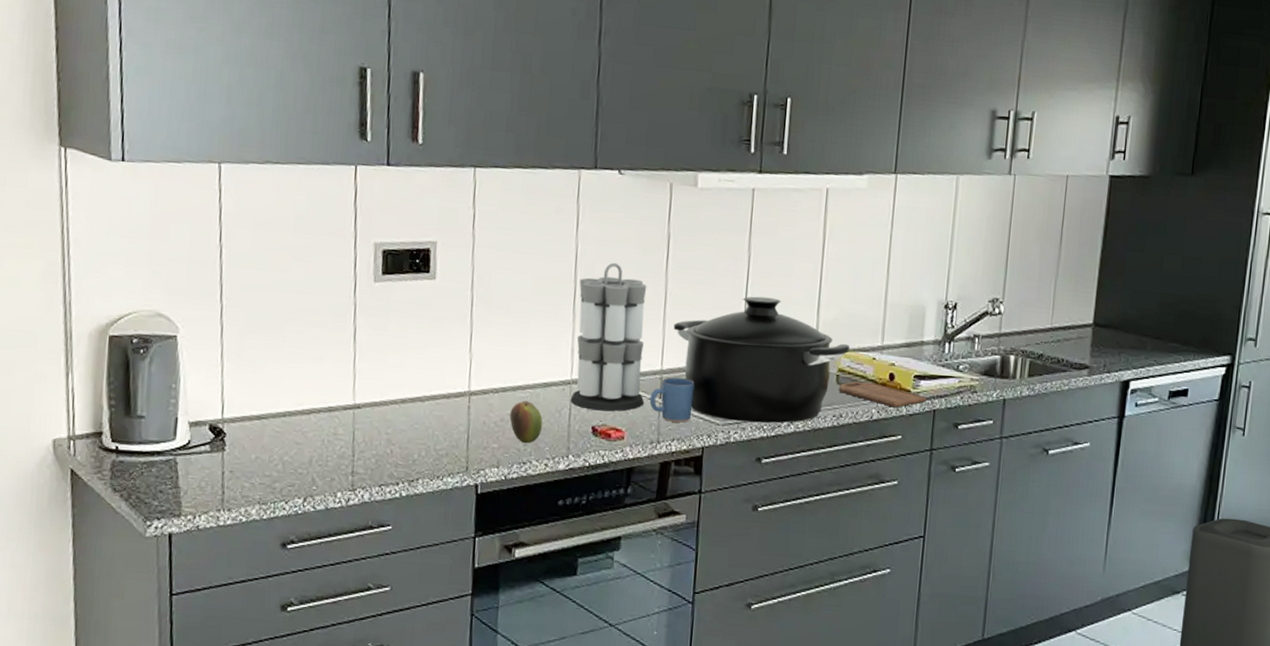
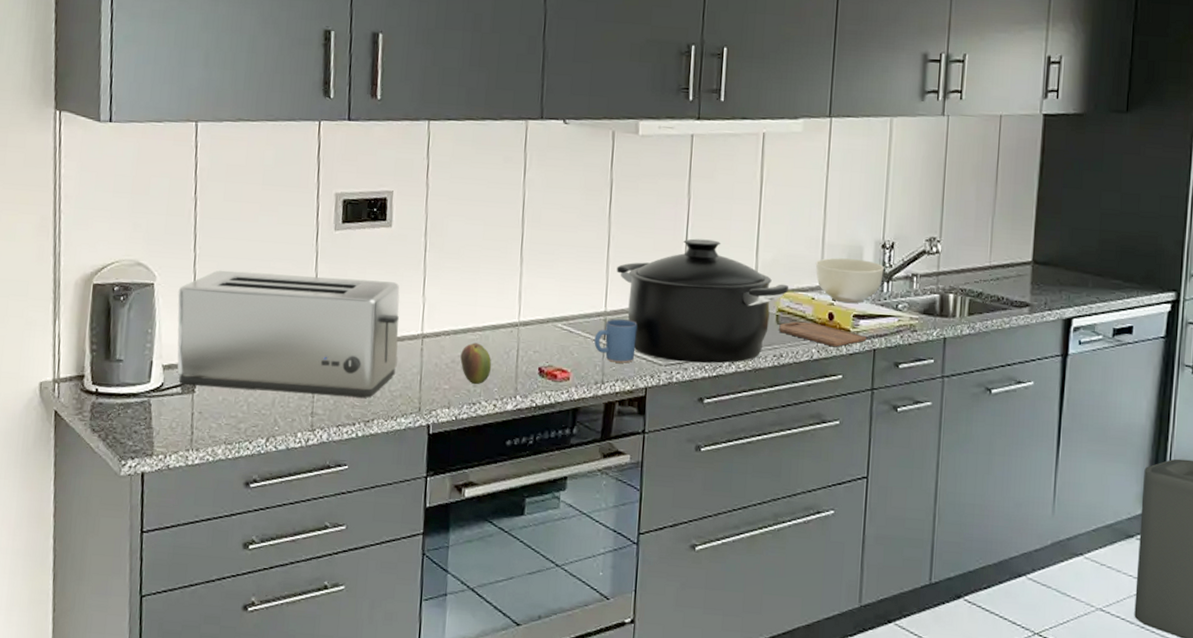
toaster: none [203,322,445,457] -> present [177,270,400,398]
spice rack: present [570,262,647,411] -> none [518,208,591,352]
bowl: none [877,317,947,364] -> present [815,258,885,304]

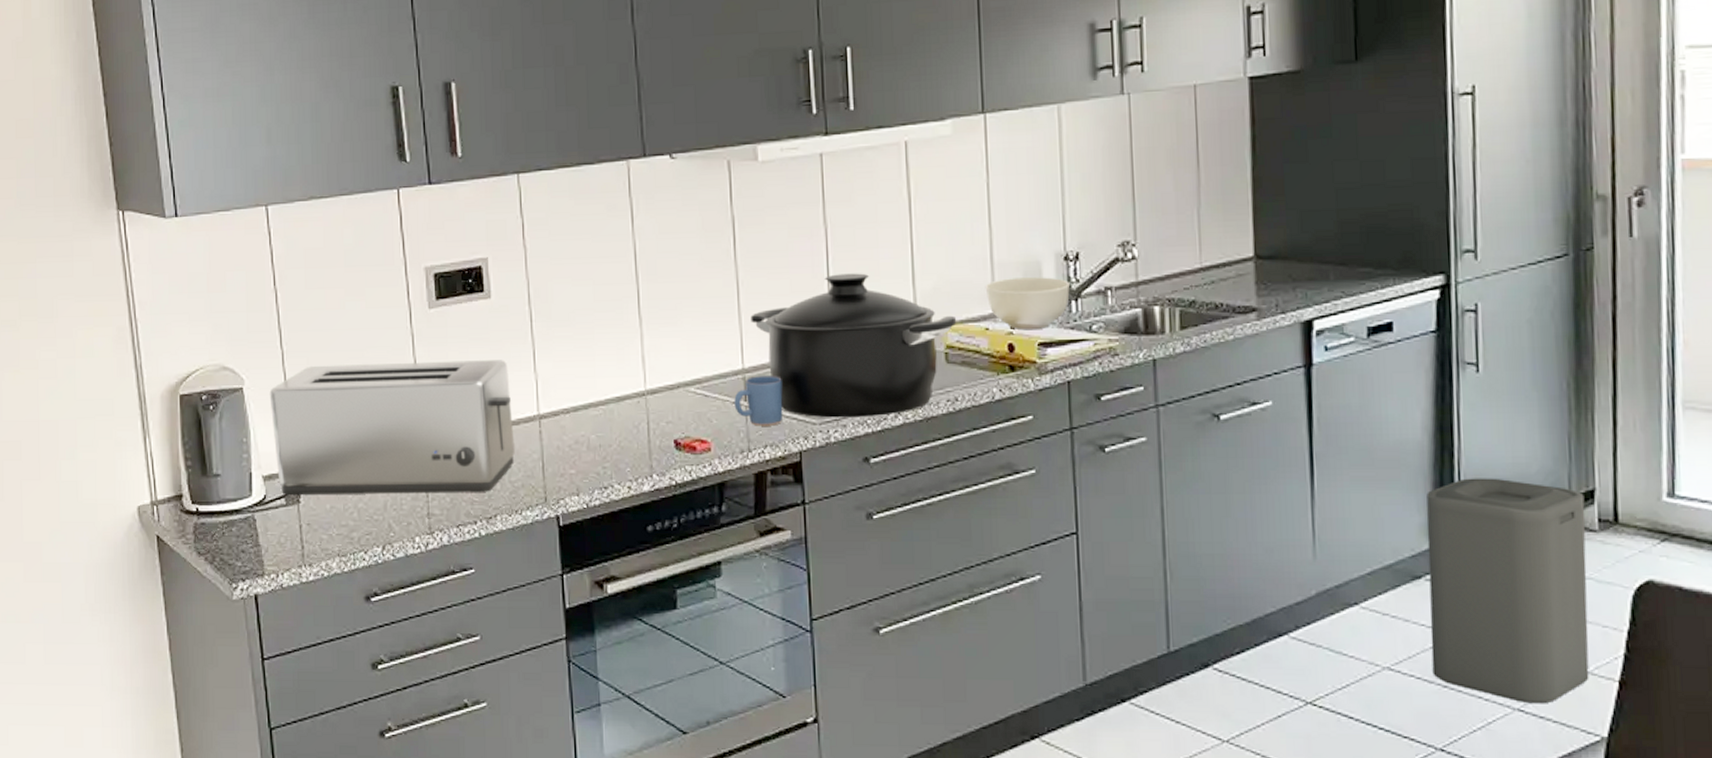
fruit: present [460,342,492,385] -> none [584,419,621,466]
cutting board: present [779,321,867,347] -> none [950,357,1058,384]

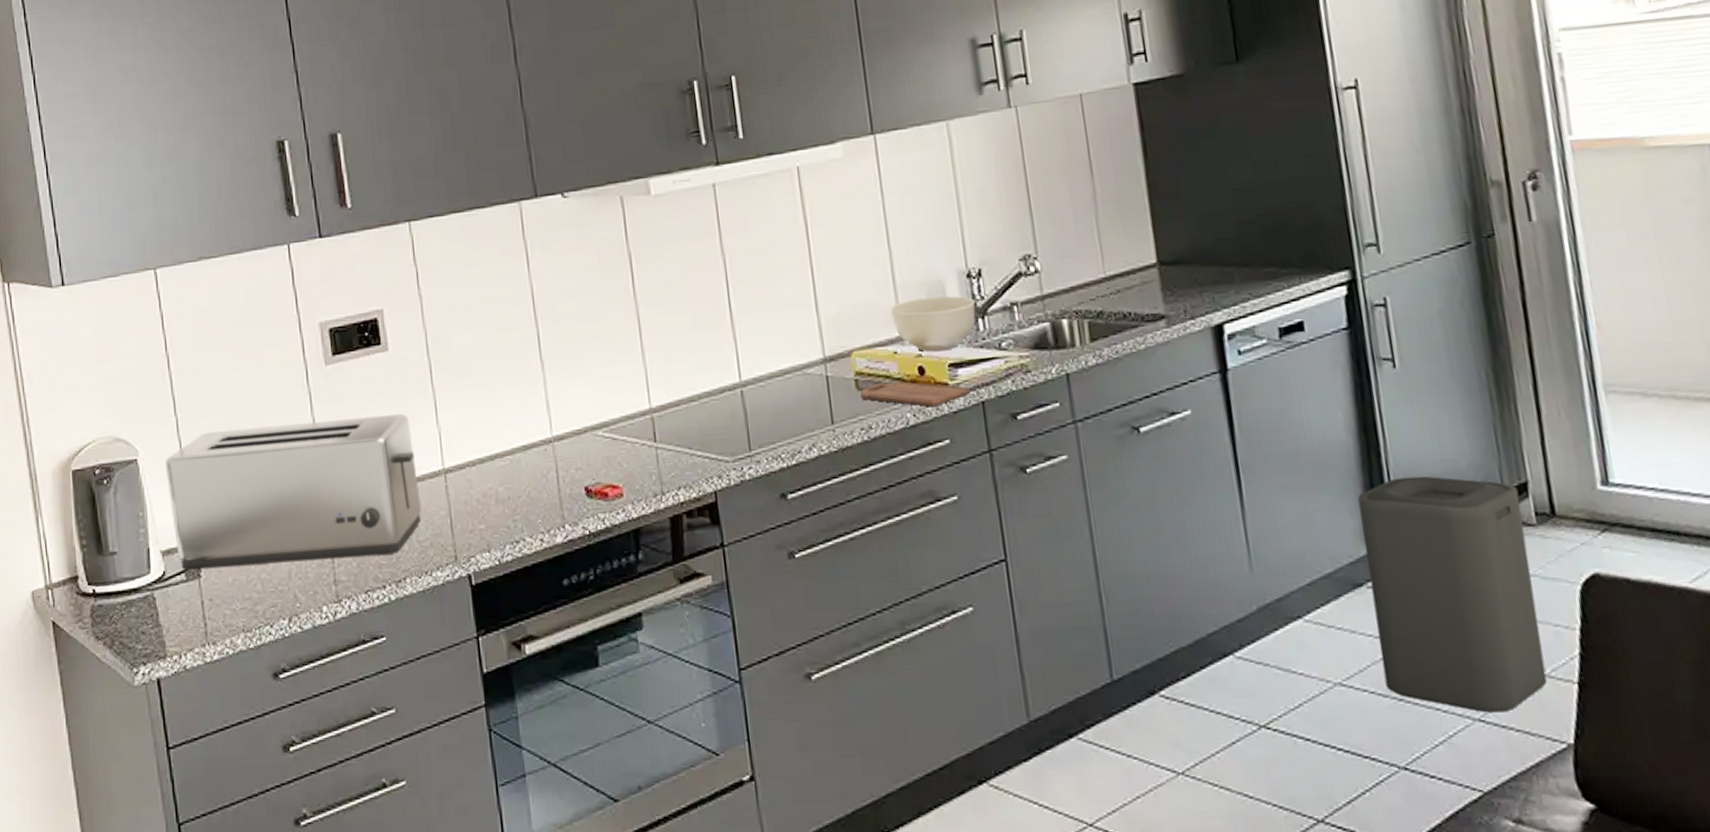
mug: present [734,376,783,426] -> none [643,414,694,468]
saucepan: present [750,273,957,418] -> none [654,302,865,455]
cutting board: none [950,357,1058,384] -> present [861,381,971,407]

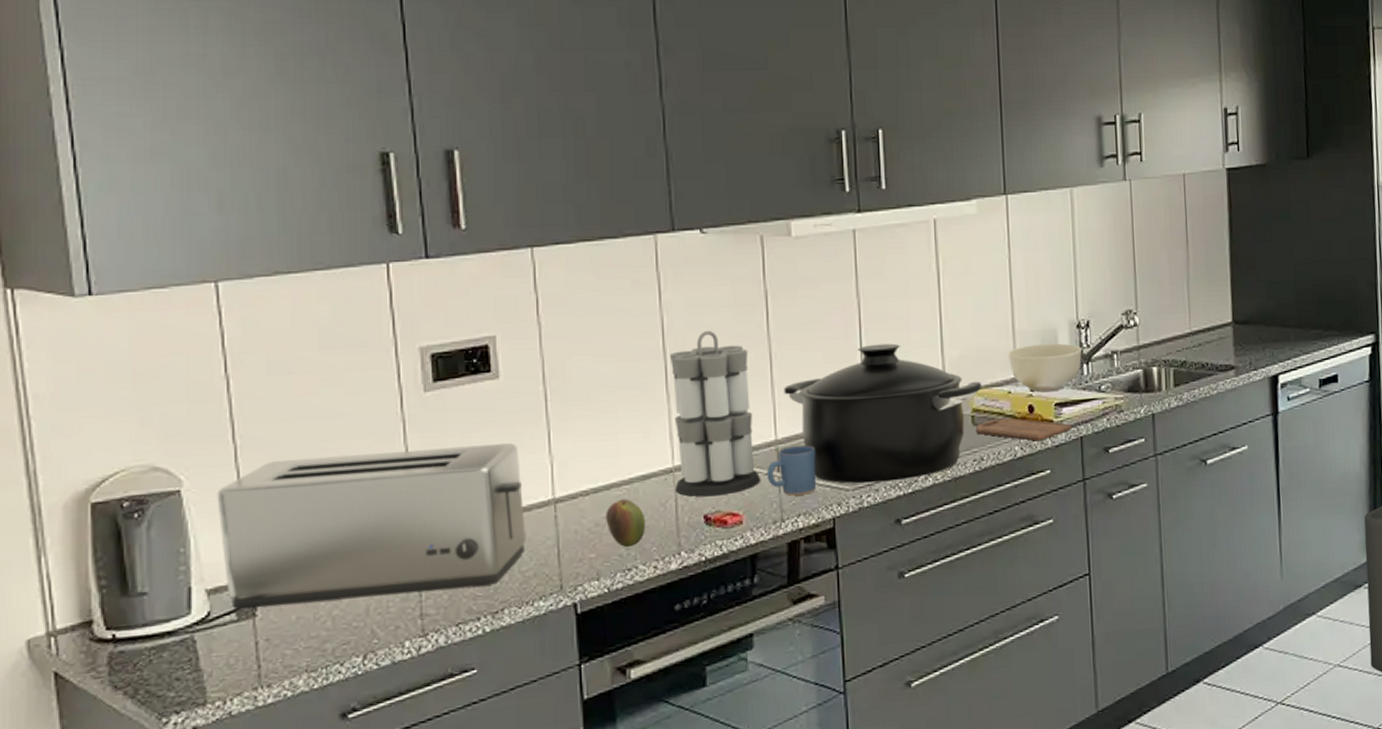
fruit: none [492,469,531,520] -> present [606,499,646,548]
spice rack: none [540,296,638,468] -> present [669,330,760,497]
mug: none [643,414,694,468] -> present [767,445,817,496]
saucepan: none [654,302,865,455] -> present [784,343,982,484]

